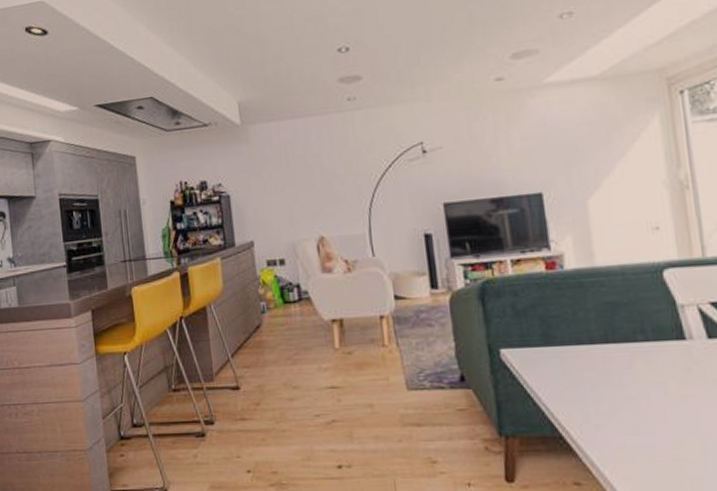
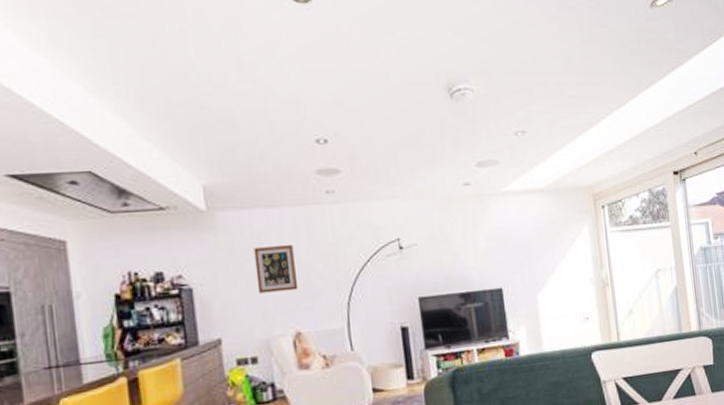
wall art: none [281,152,322,200] -> present [253,244,299,294]

